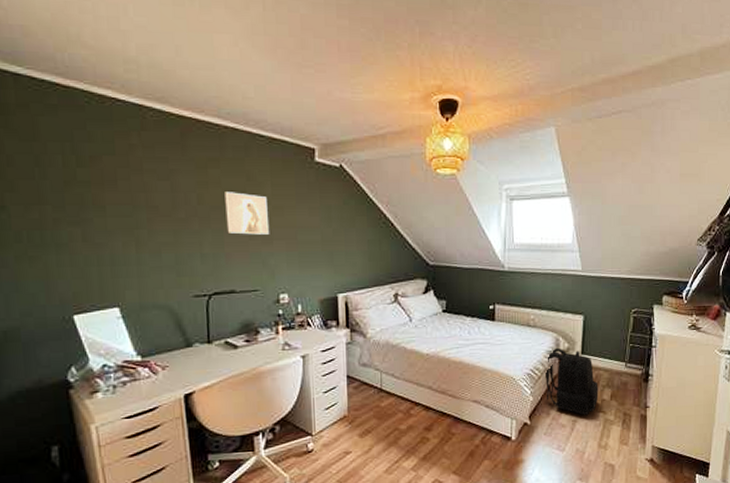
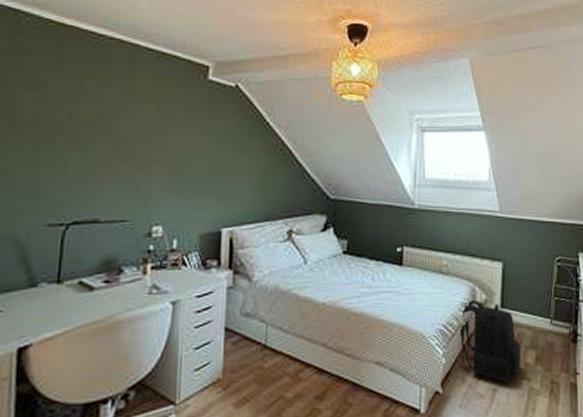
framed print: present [223,192,270,235] -> none [98,107,149,157]

